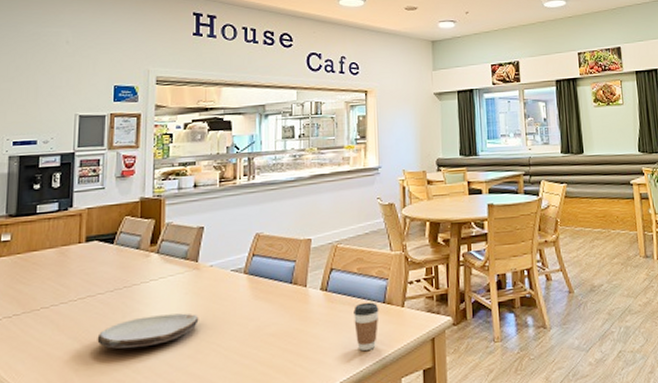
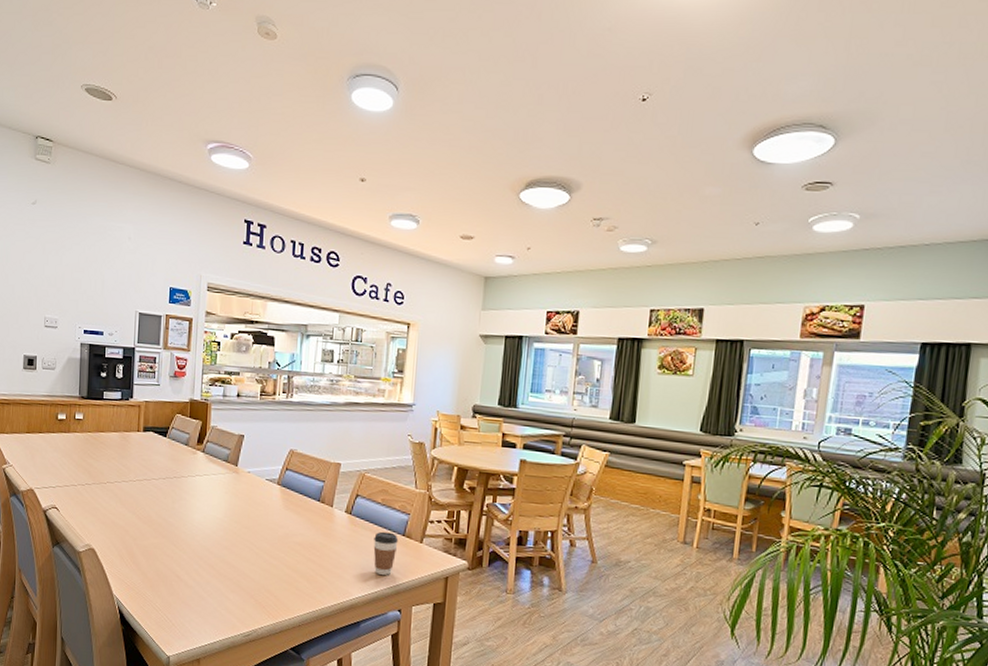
plate: present [97,313,199,349] -> none [151,506,236,532]

